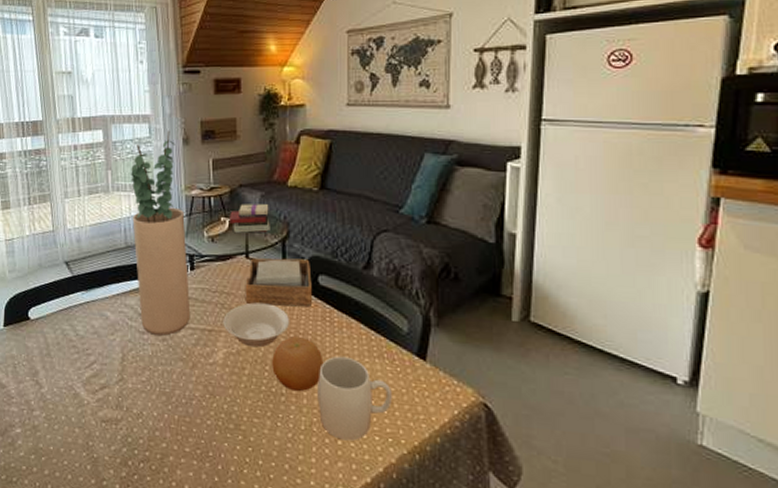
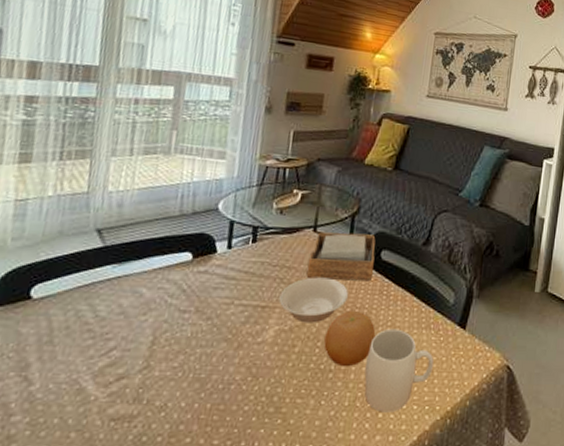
vase: present [131,130,191,336] -> none [183,96,257,314]
books: present [230,204,270,233] -> none [302,177,344,207]

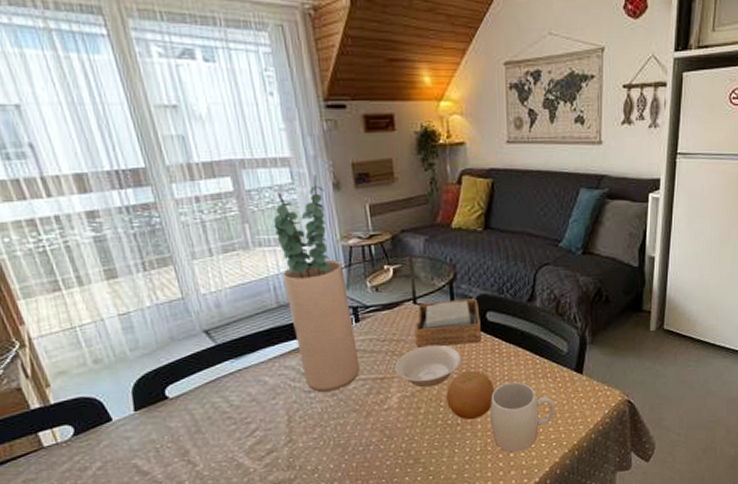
vase: none [183,96,257,314] -> present [273,174,360,392]

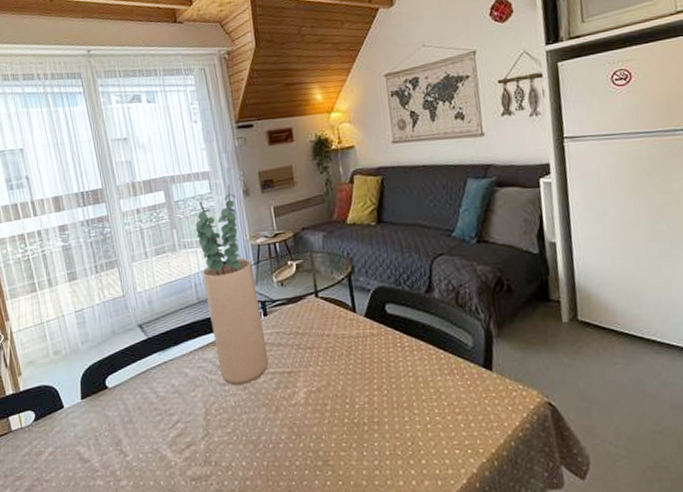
bowl: present [395,344,462,388] -> none [300,338,364,383]
napkin holder: present [414,298,482,348] -> none [317,291,383,341]
fruit: present [446,371,495,420] -> none [351,366,400,420]
mug: present [490,381,555,453] -> none [396,378,467,459]

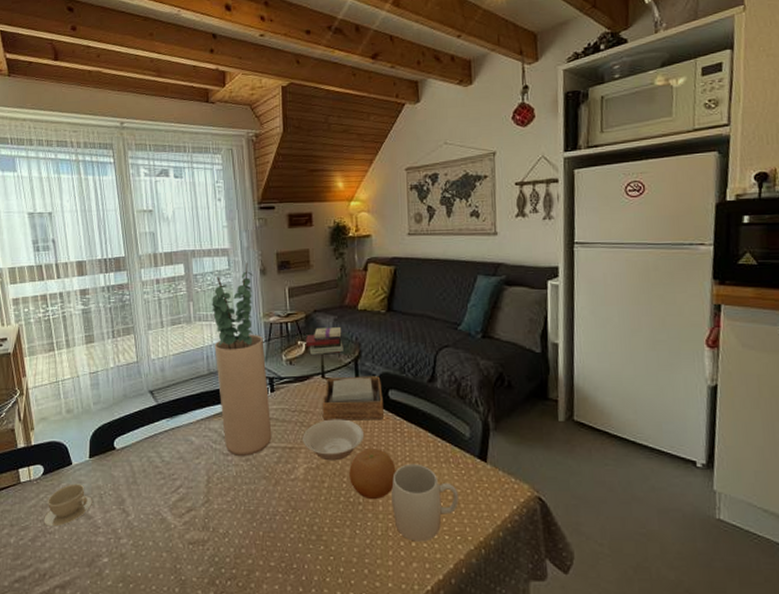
teacup: none [39,427,88,474] -> present [44,484,92,527]
books: none [296,243,336,274] -> present [306,327,344,355]
bowl: none [300,338,364,383] -> present [303,419,365,461]
napkin holder: none [317,291,383,341] -> present [322,376,385,420]
fruit: none [351,366,400,420] -> present [349,449,396,500]
mug: none [396,378,467,459] -> present [391,463,459,542]

